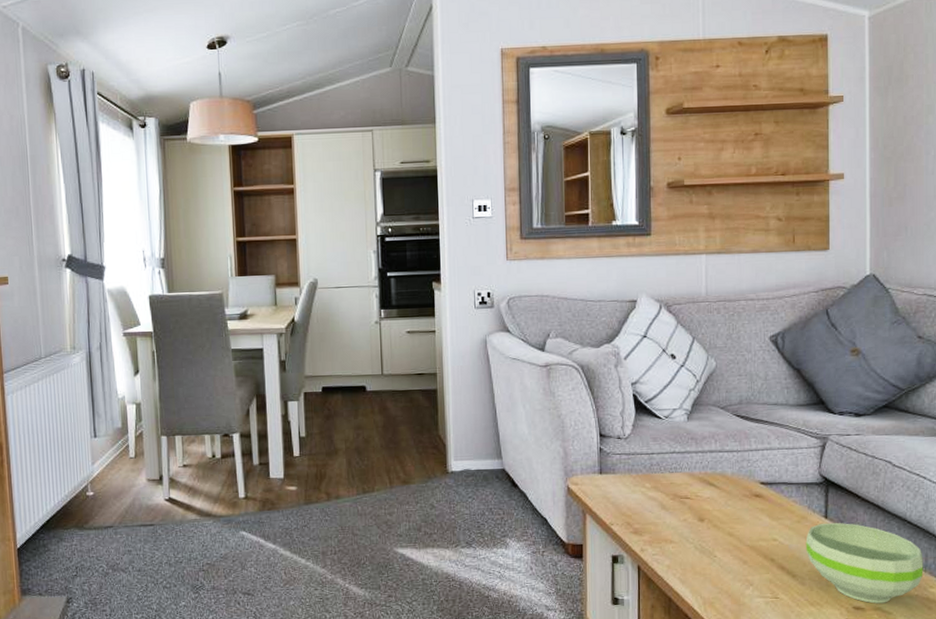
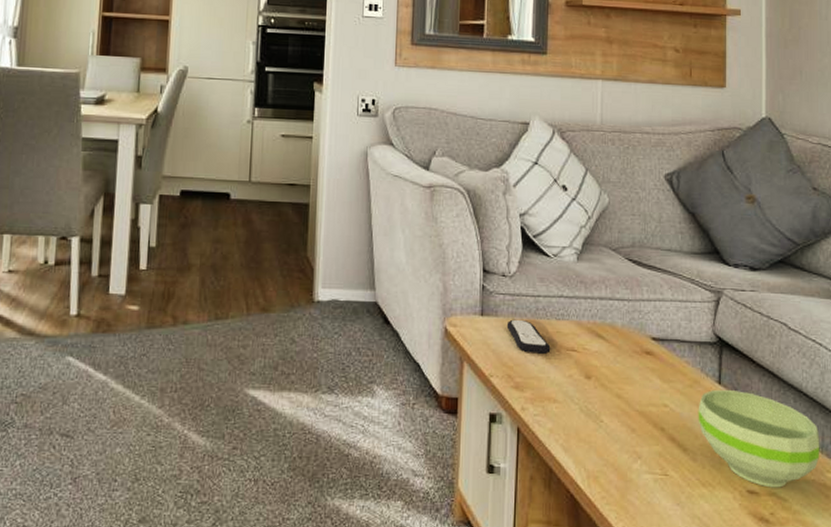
remote control: none [624,474,666,504] -> present [506,319,551,355]

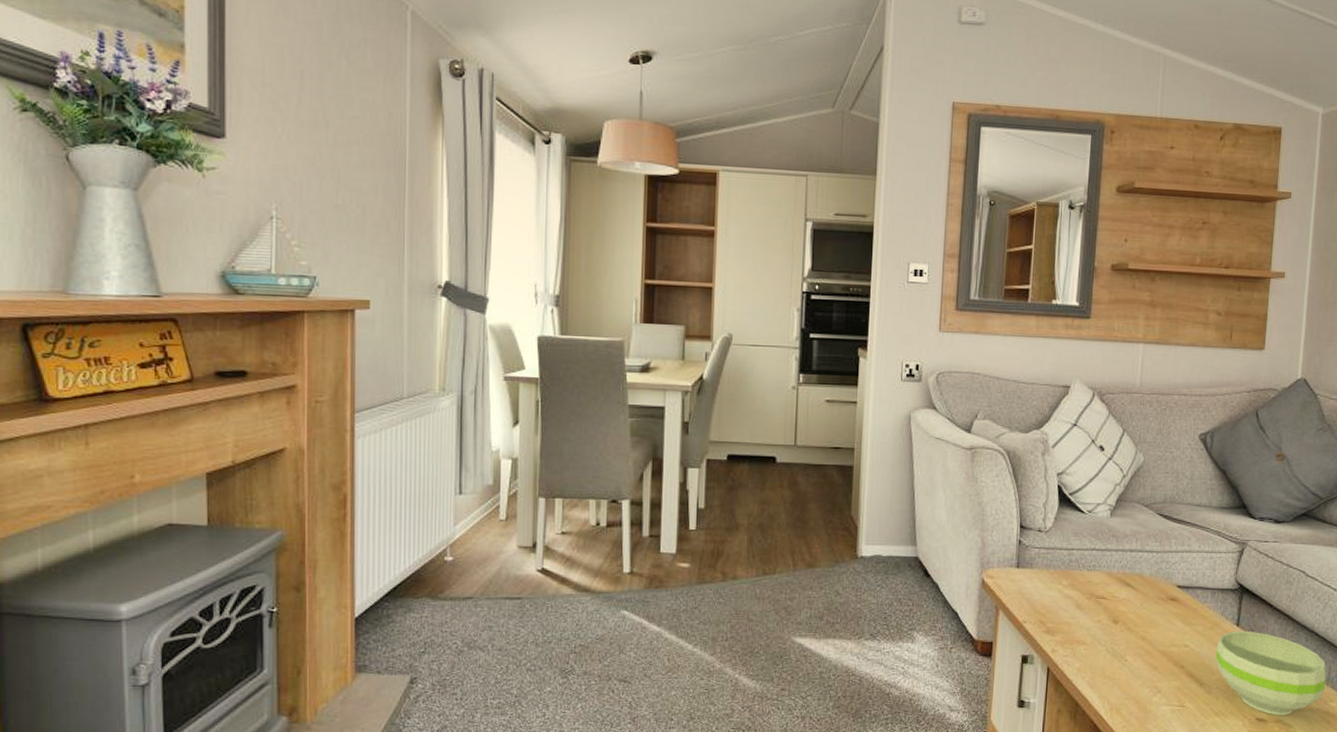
remote control: present [506,319,551,355] -> none [1041,570,1082,603]

